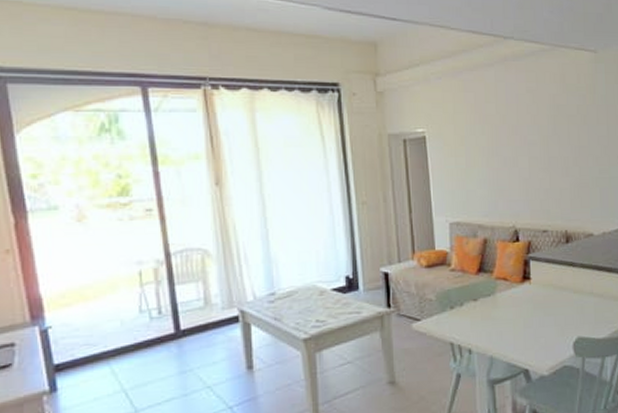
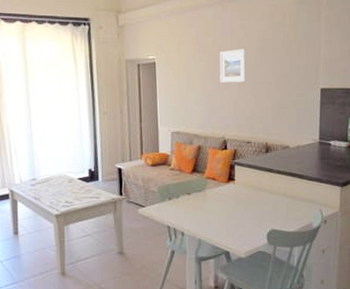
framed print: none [504,117,538,160] -> present [219,49,247,83]

